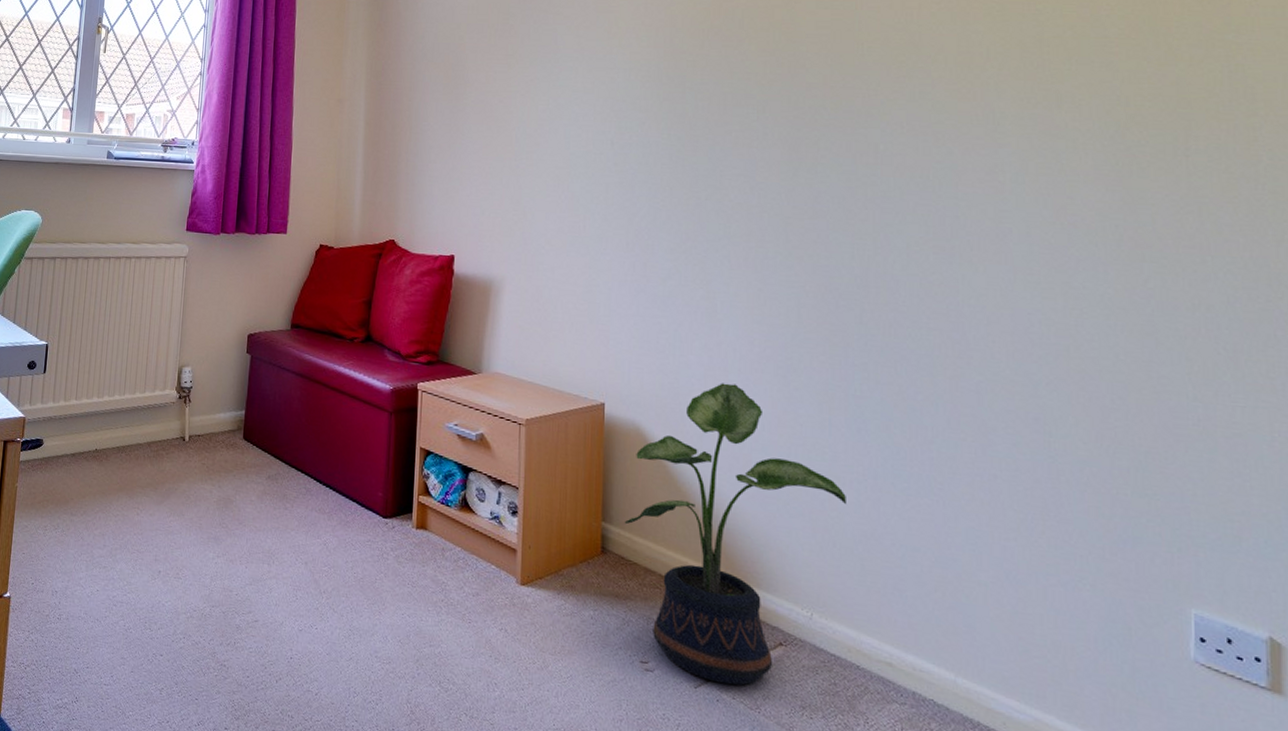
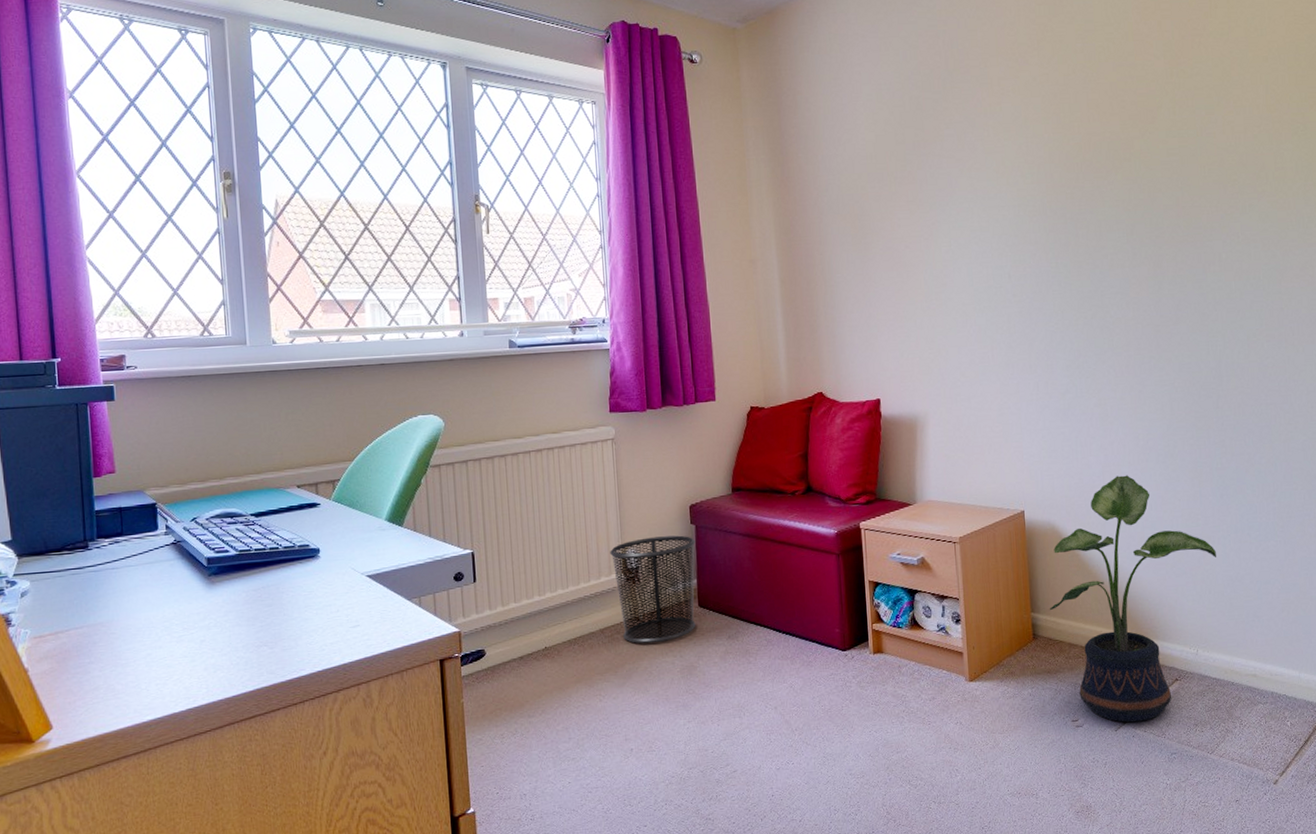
waste bin: none [167,359,249,468] -> present [610,535,696,644]

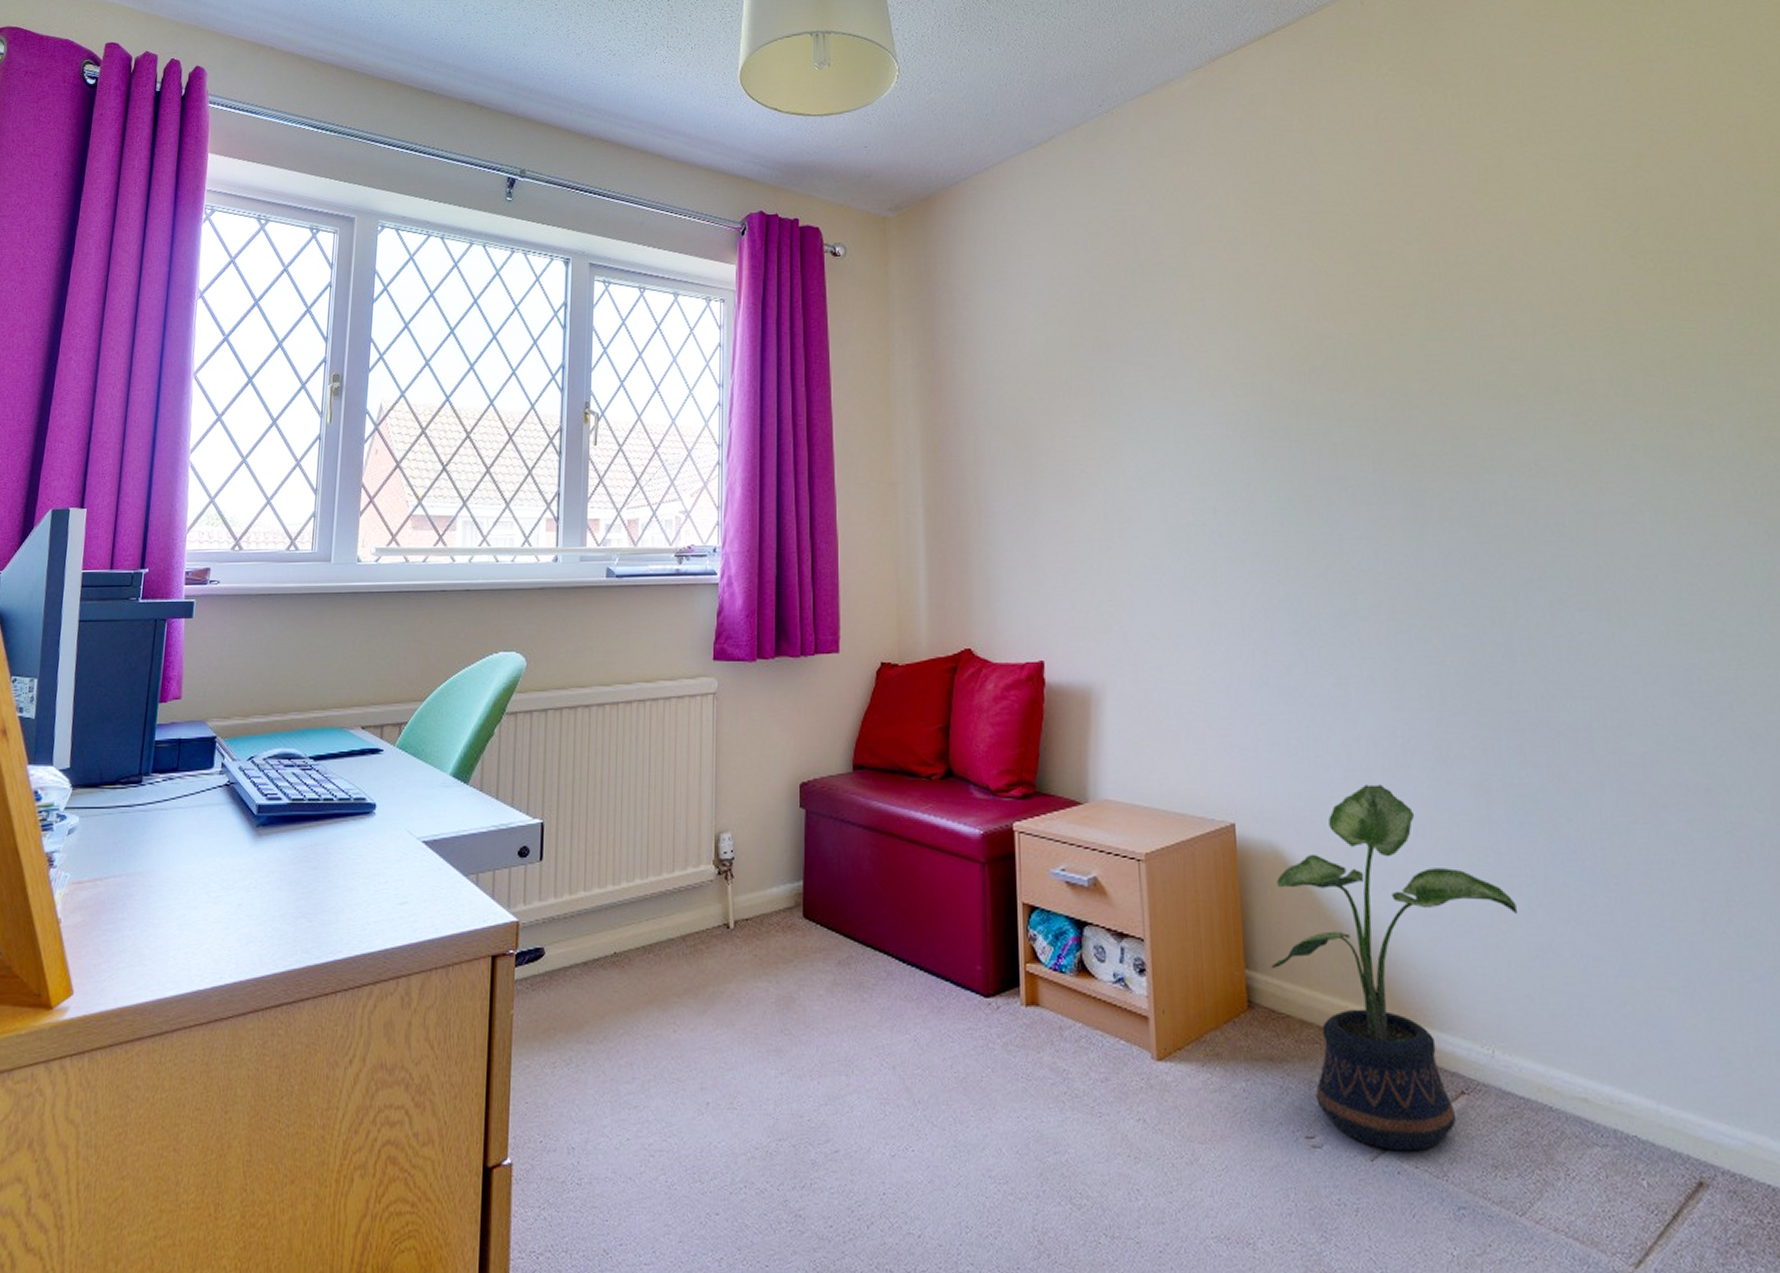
waste bin: present [610,535,696,644] -> none [701,821,804,961]

